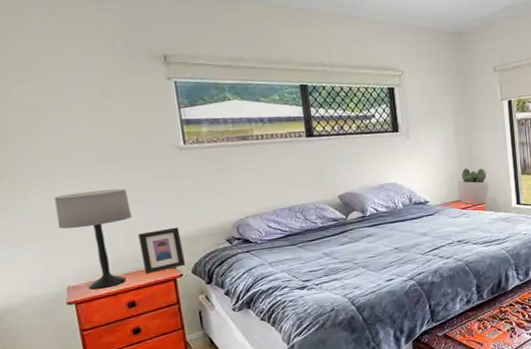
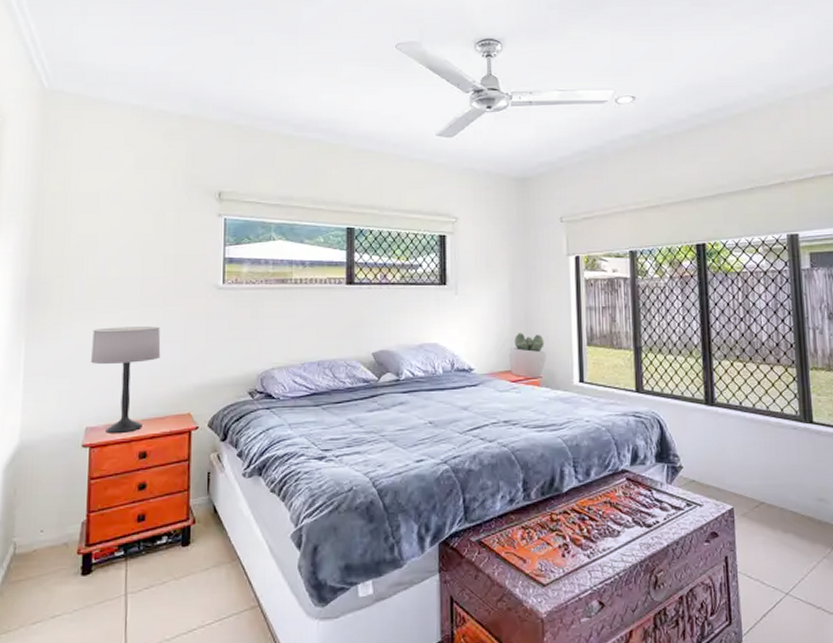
picture frame: present [138,227,186,275] -> none [161,373,204,423]

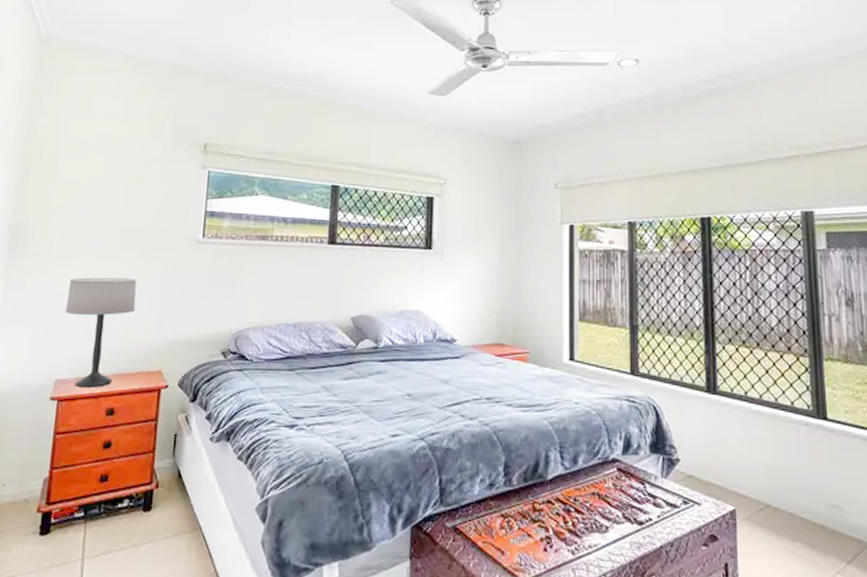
succulent plant: present [509,333,546,378] -> none [495,304,535,353]

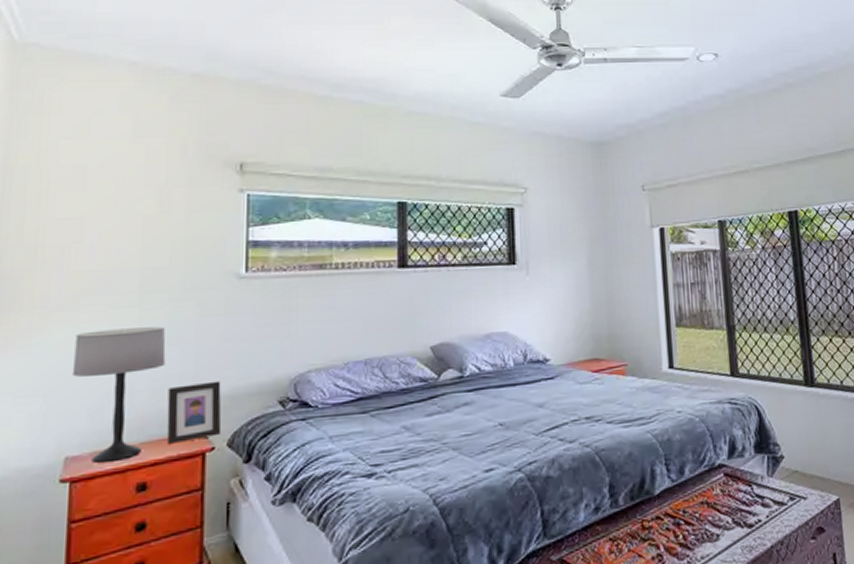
picture frame: none [132,329,177,380] -> present [166,381,222,446]

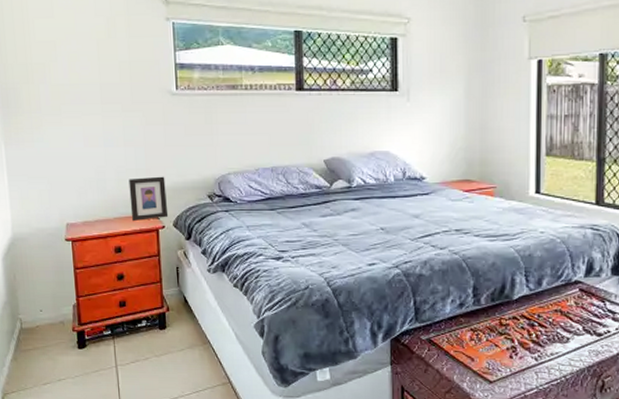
table lamp: present [72,326,166,463] -> none [62,131,125,229]

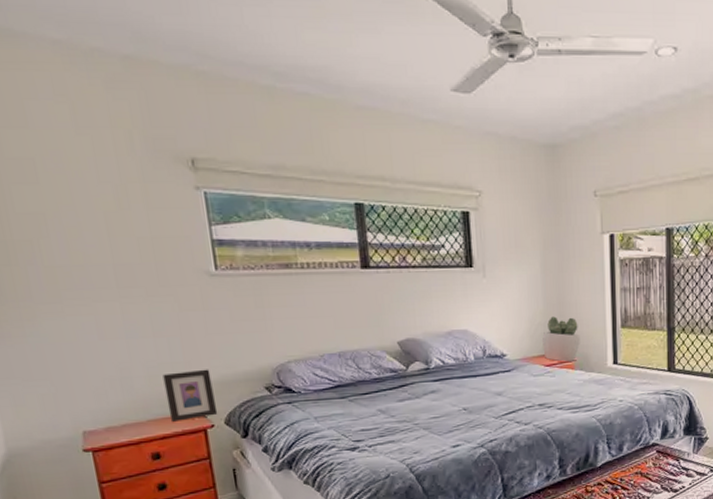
succulent plant: none [463,142,501,188] -> present [542,316,580,362]

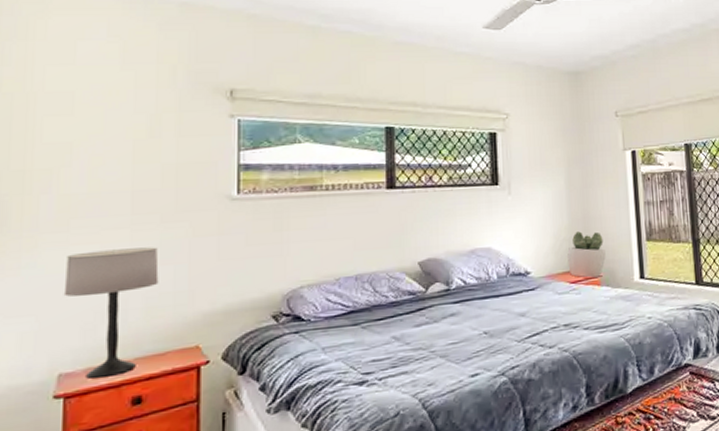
table lamp: none [66,320,156,436] -> present [63,247,159,379]
picture frame: present [162,369,218,423] -> none [161,298,216,360]

